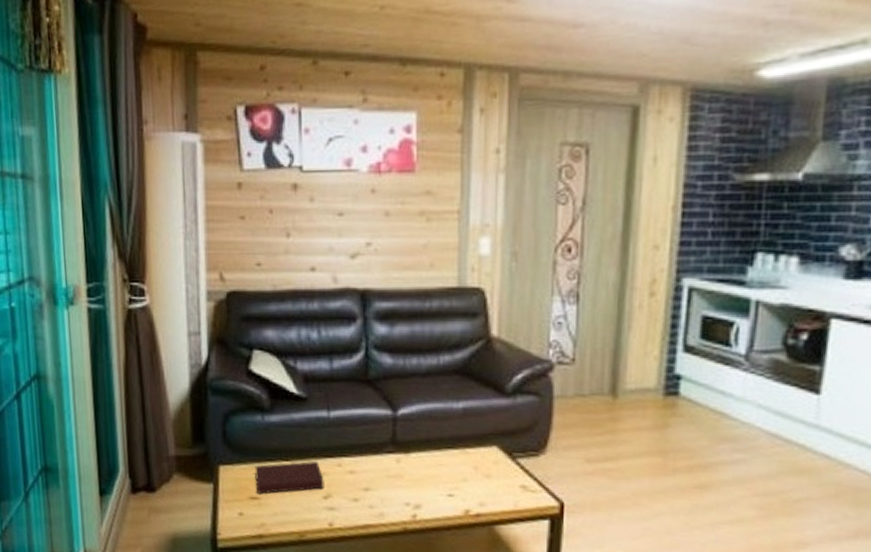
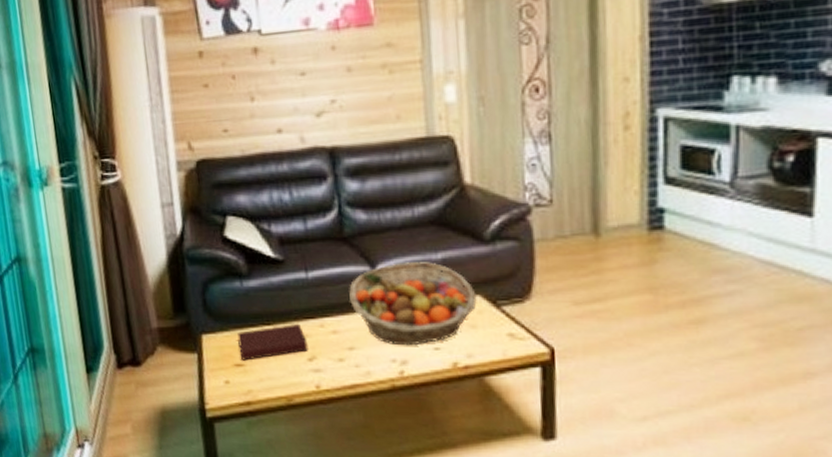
fruit basket: none [368,408,494,491] -> present [349,262,477,346]

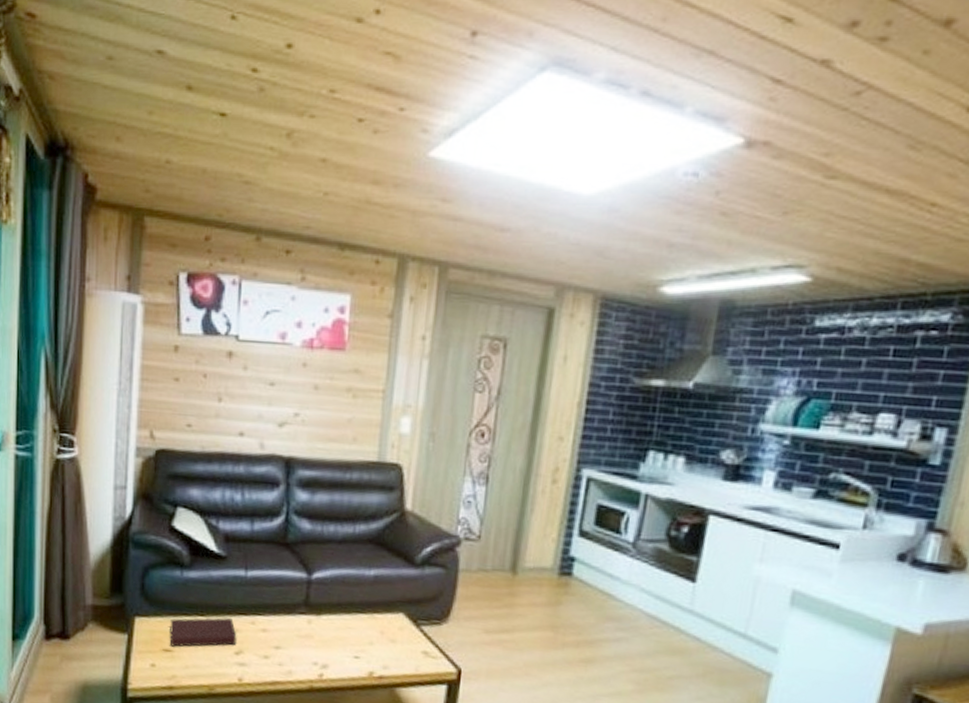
fruit basket: present [349,262,477,346] -> none [282,573,400,653]

